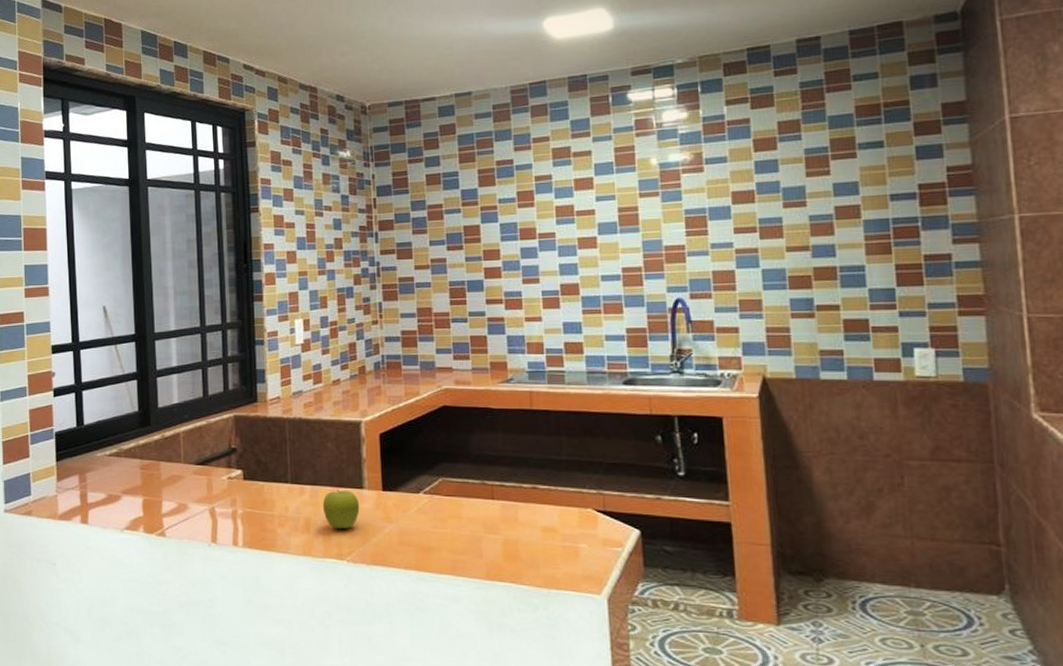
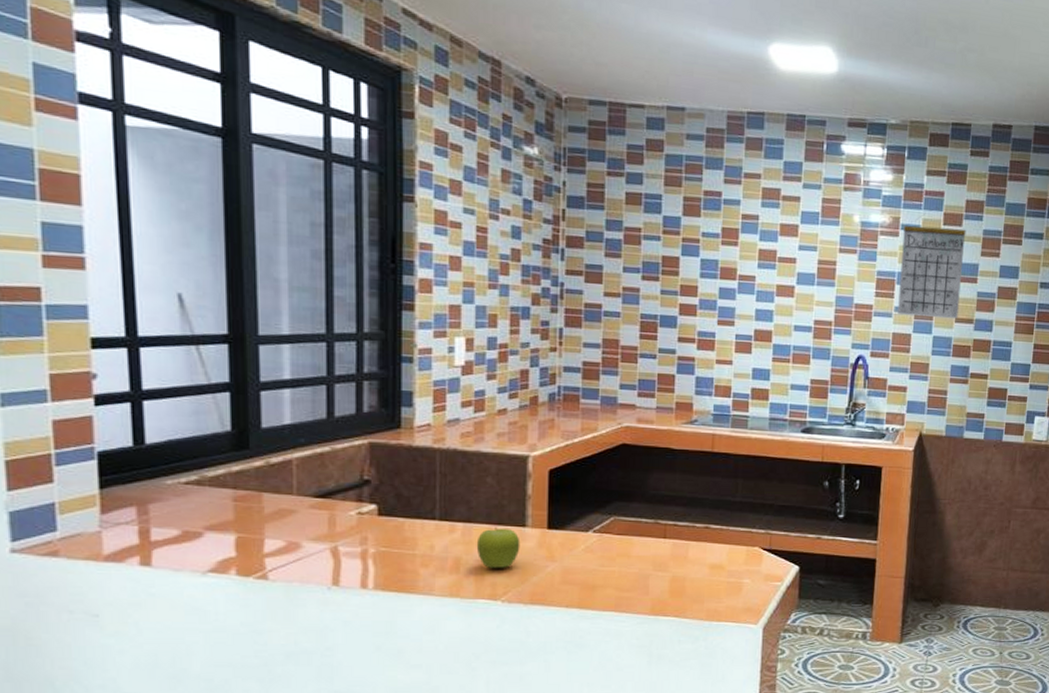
calendar: none [708,135,789,251] -> present [897,207,966,318]

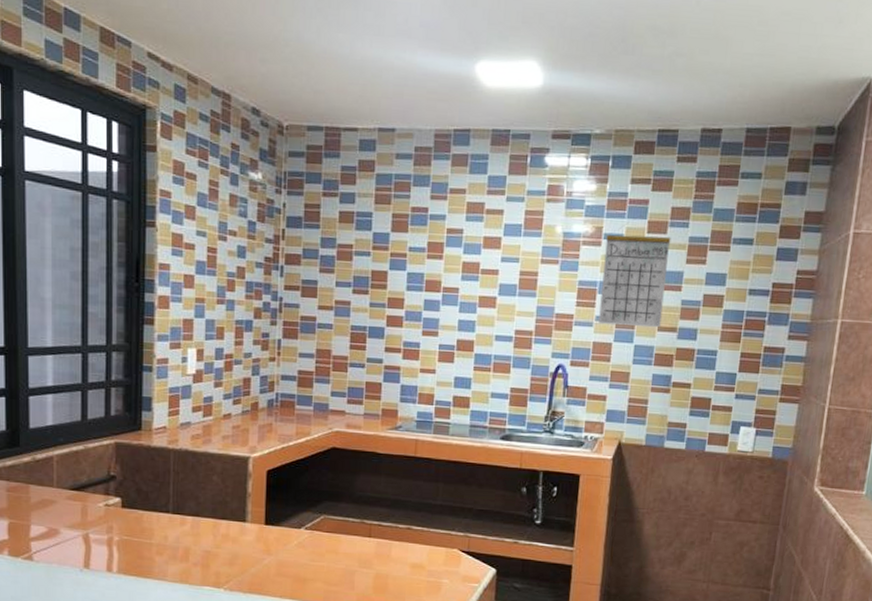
fruit: present [476,526,521,568] -> none [203,521,241,559]

